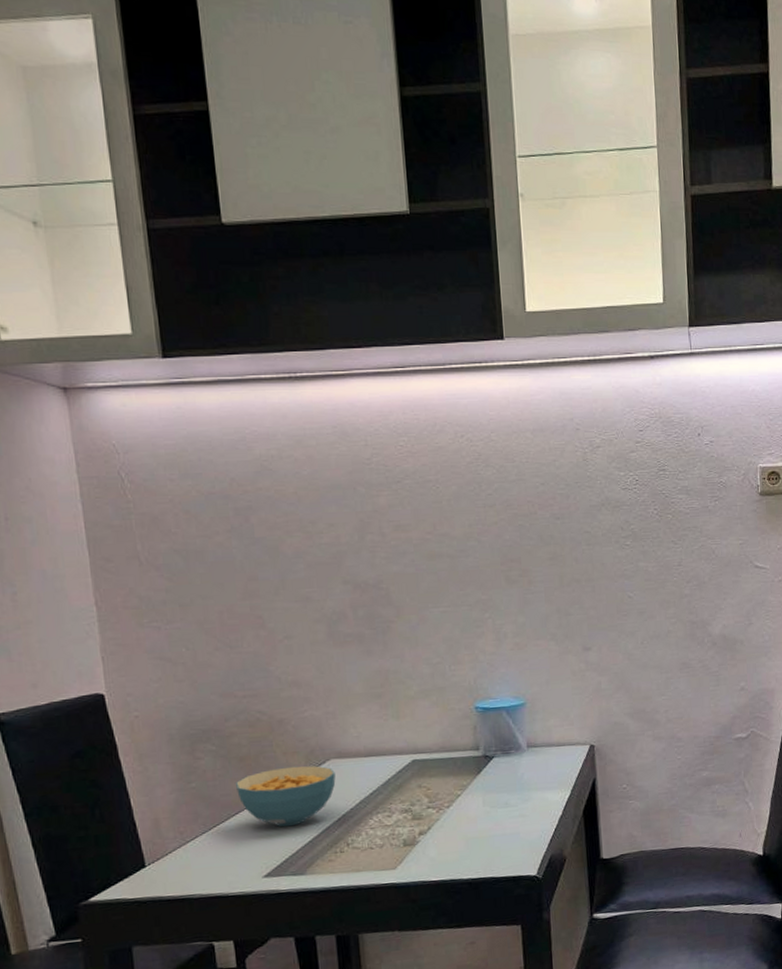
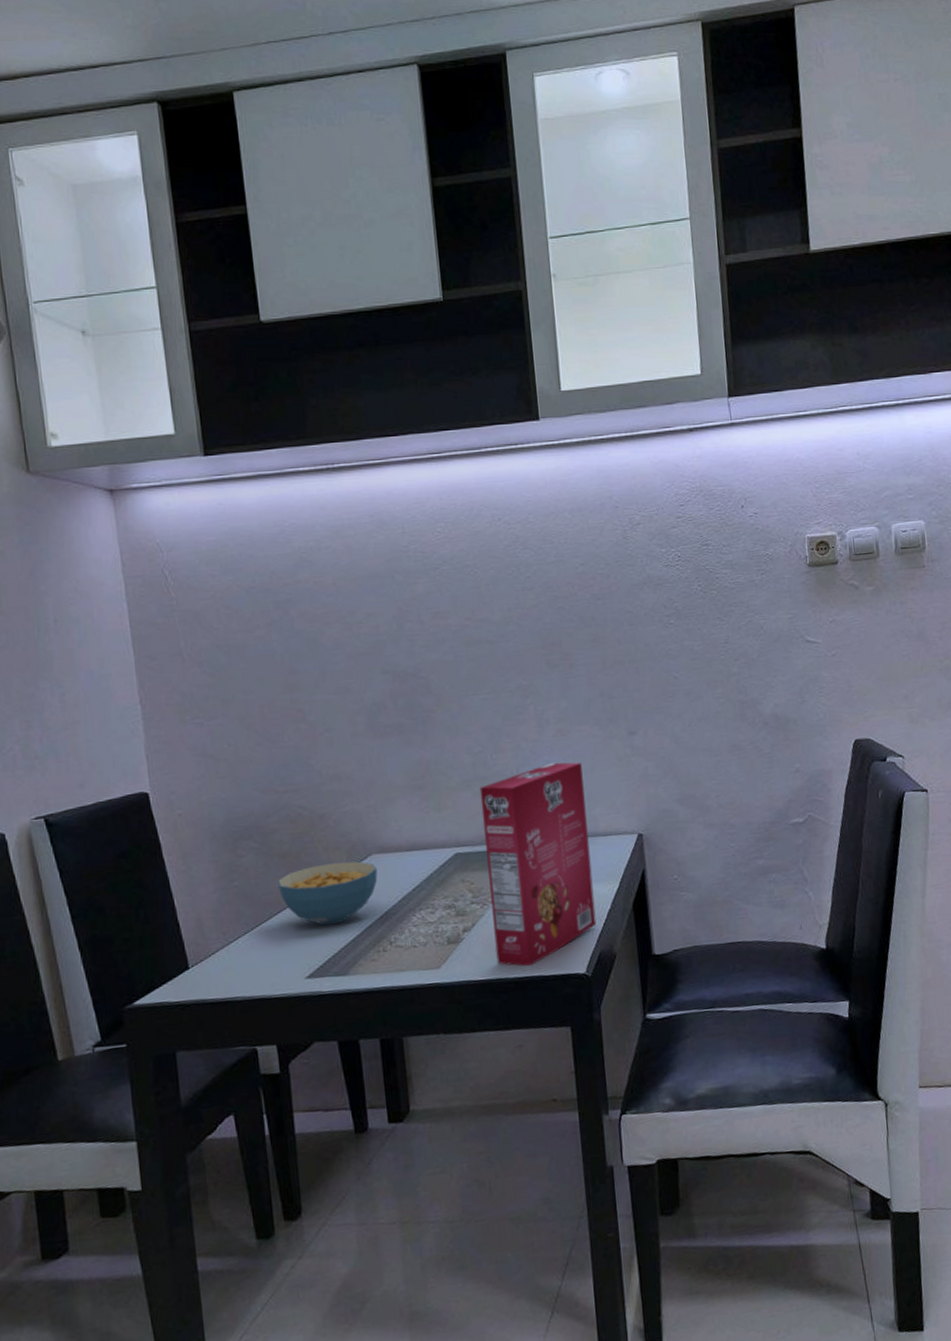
cereal box: none [437,675,548,869] -> present [479,762,597,967]

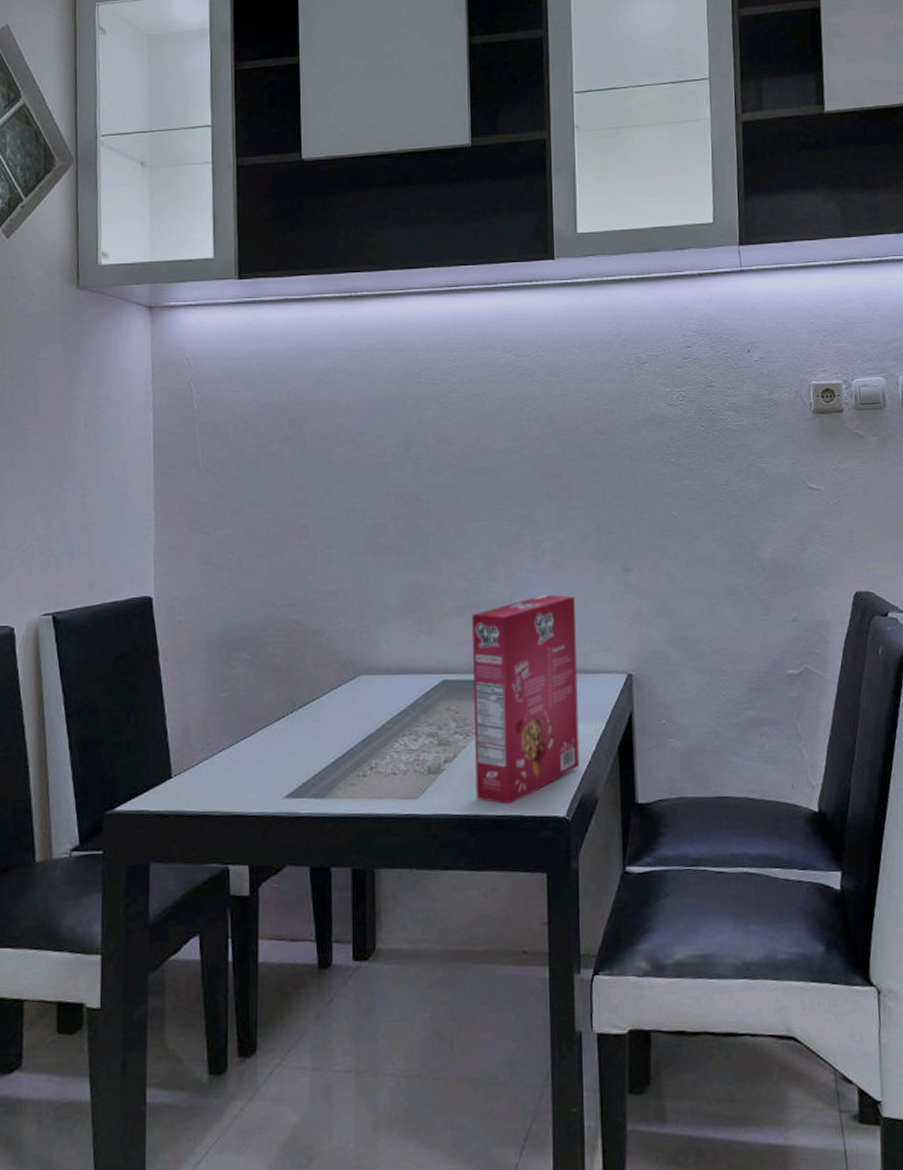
cereal bowl: present [276,861,378,926] -> none [265,680,364,745]

